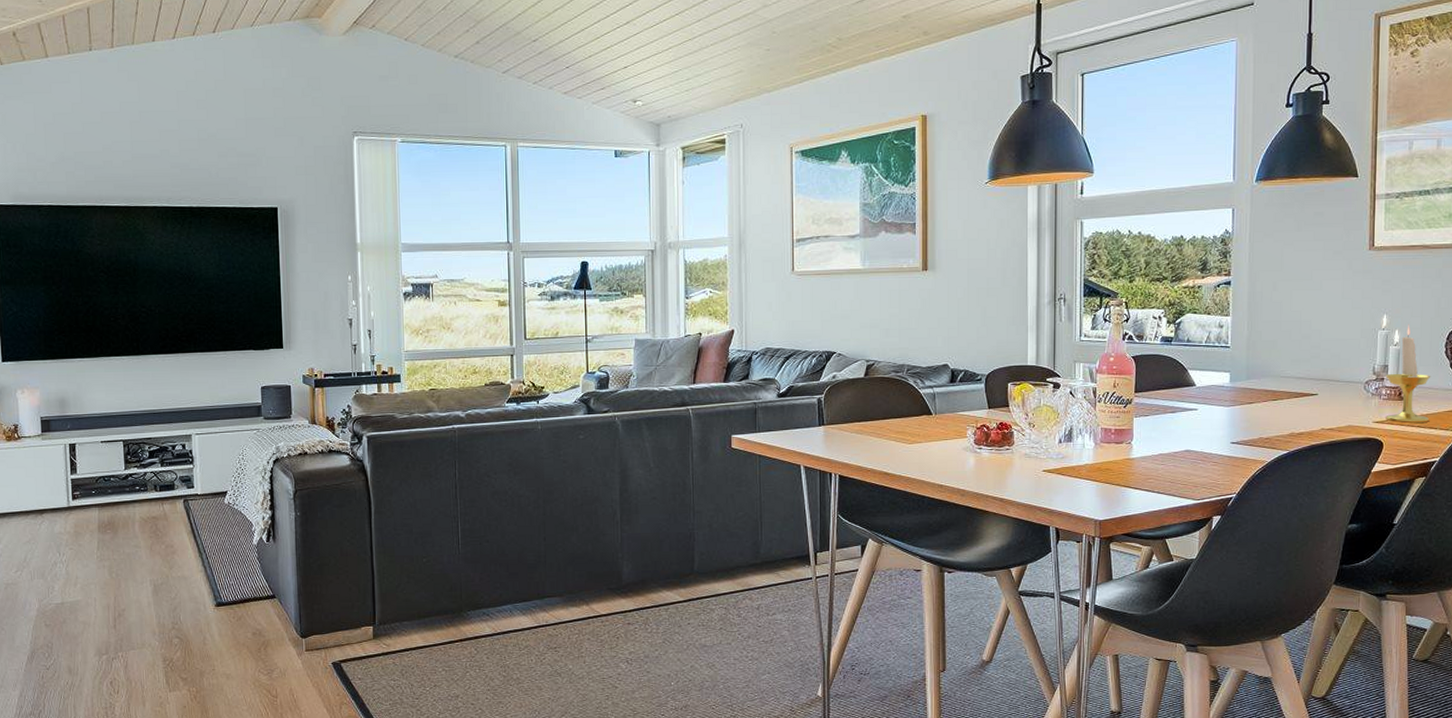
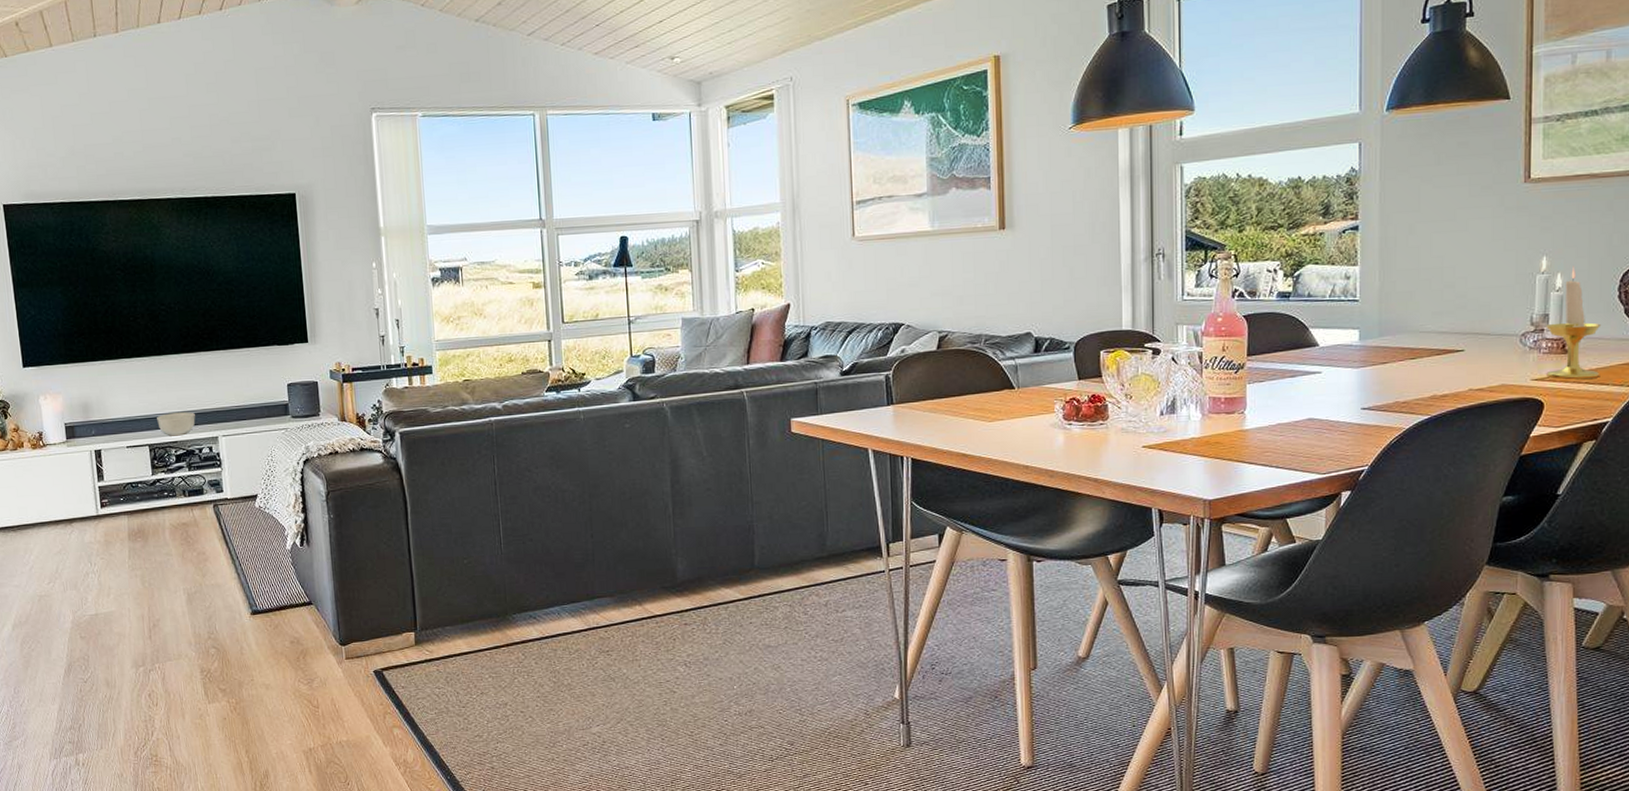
bowl: none [132,410,170,433] -> present [157,412,196,437]

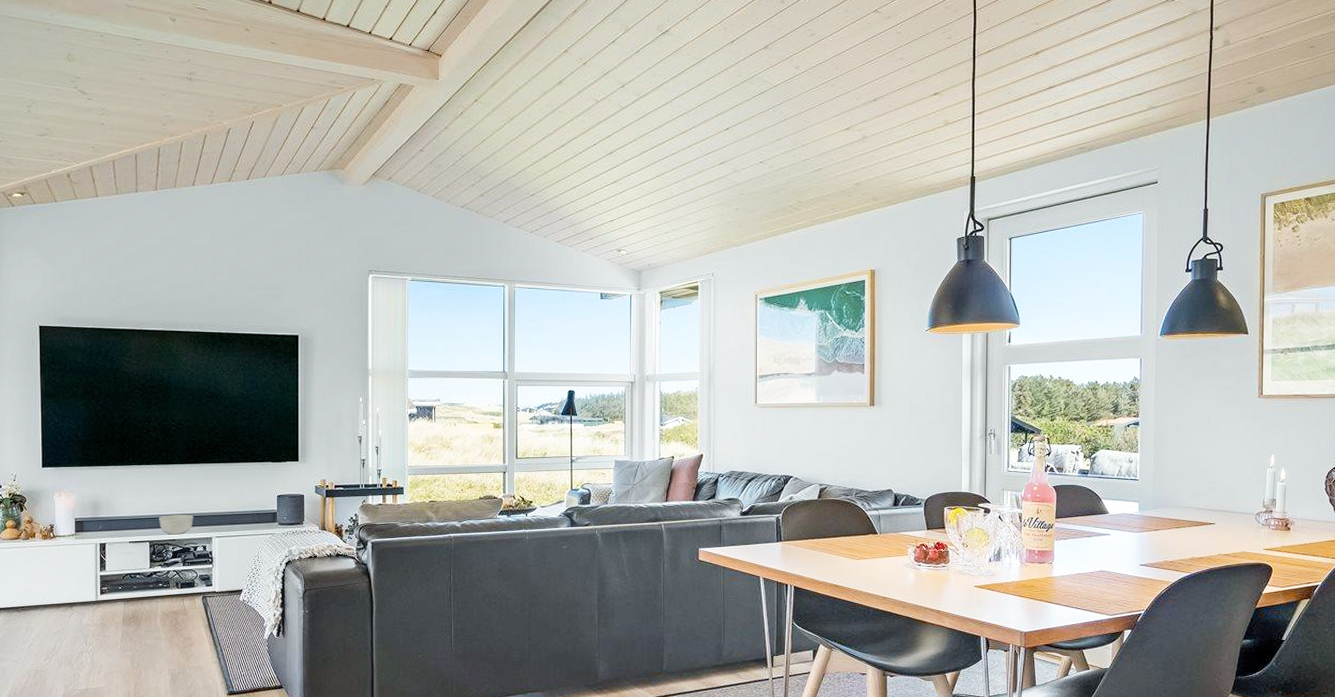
candlestick: present [1546,266,1602,380] -> none [1274,463,1313,551]

